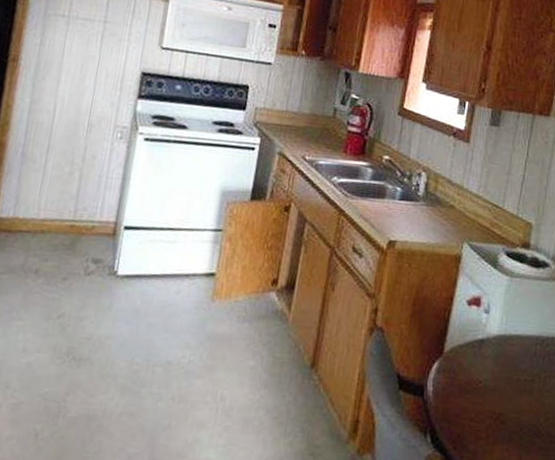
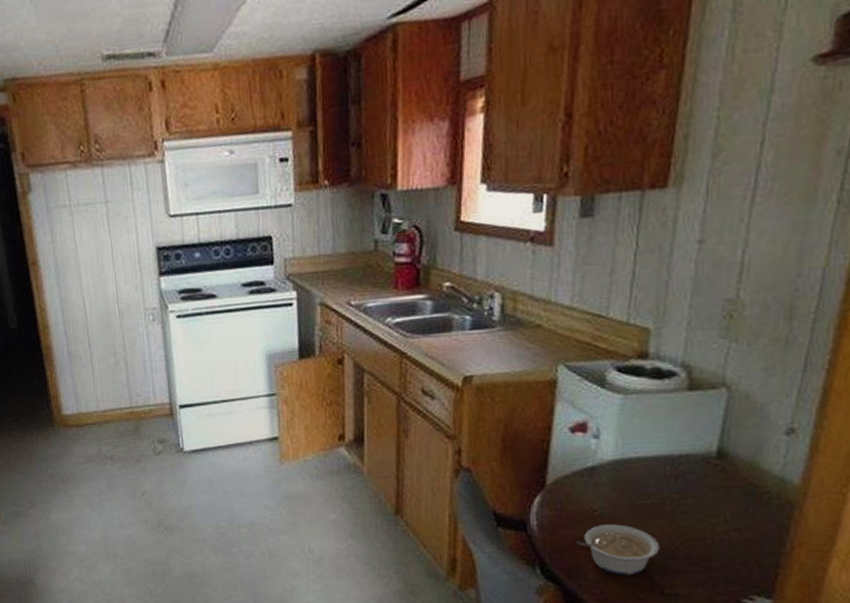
legume: none [462,396,528,450] -> present [575,524,659,575]

